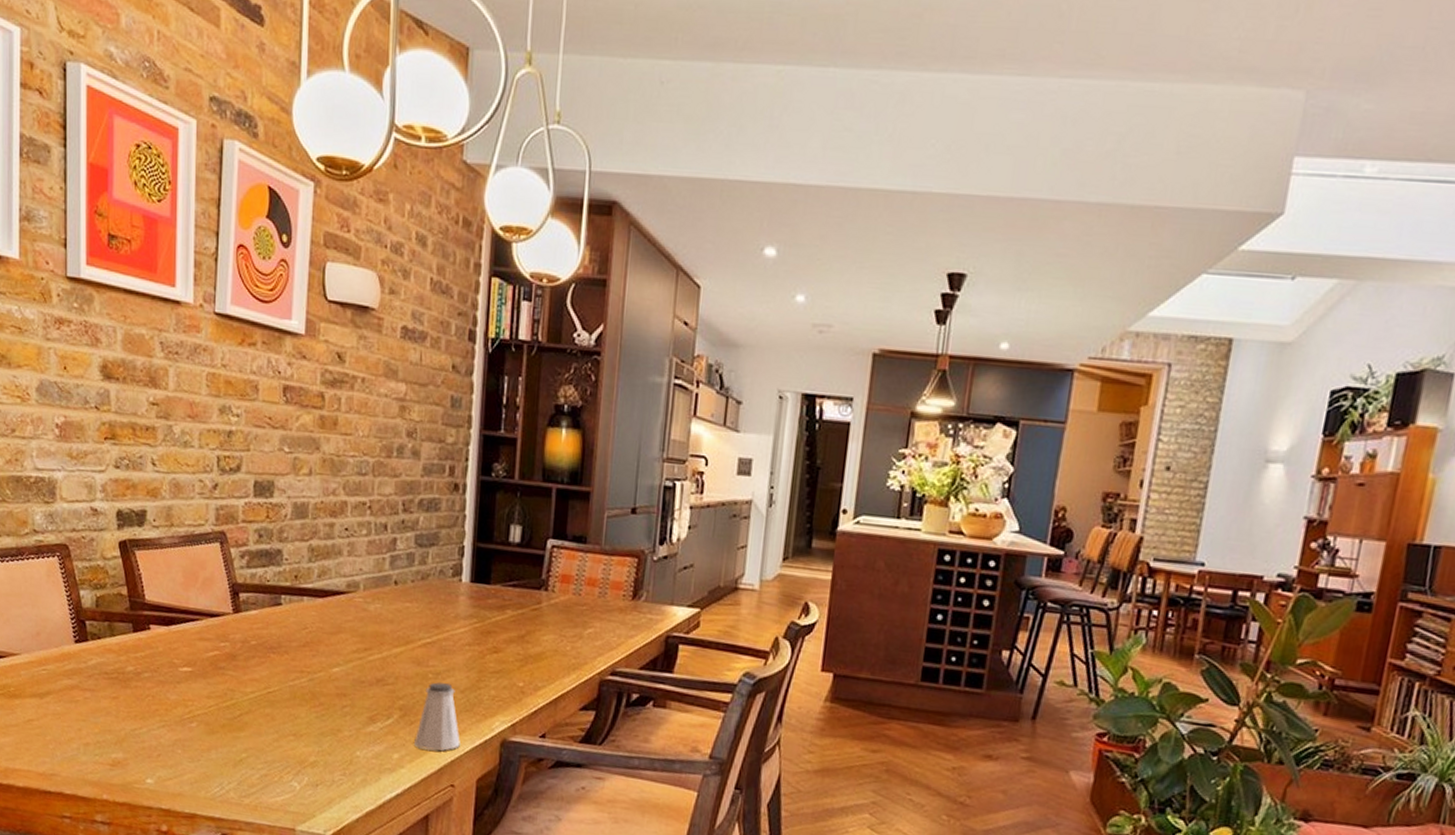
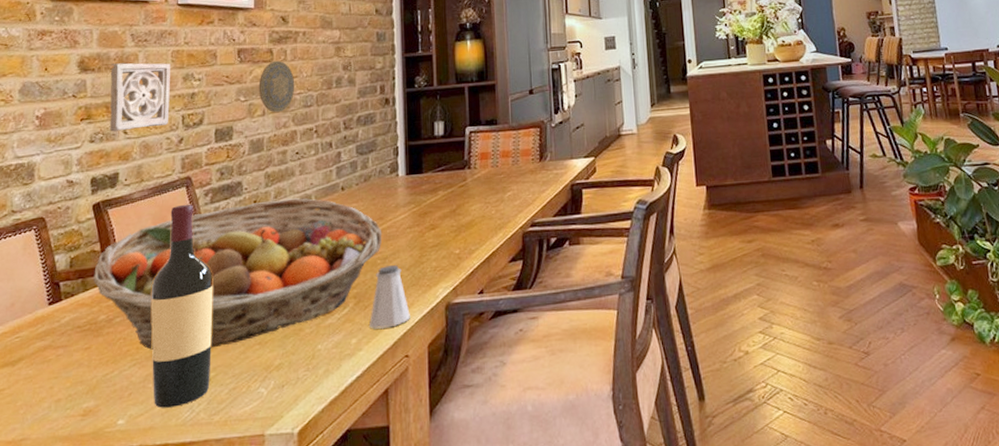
fruit basket: none [121,576,437,729] -> present [94,198,383,350]
wall ornament: none [136,375,206,465] -> present [110,63,171,132]
wine bottle: none [180,562,247,780] -> present [151,204,213,408]
decorative plate: none [305,408,349,476] -> present [259,60,295,113]

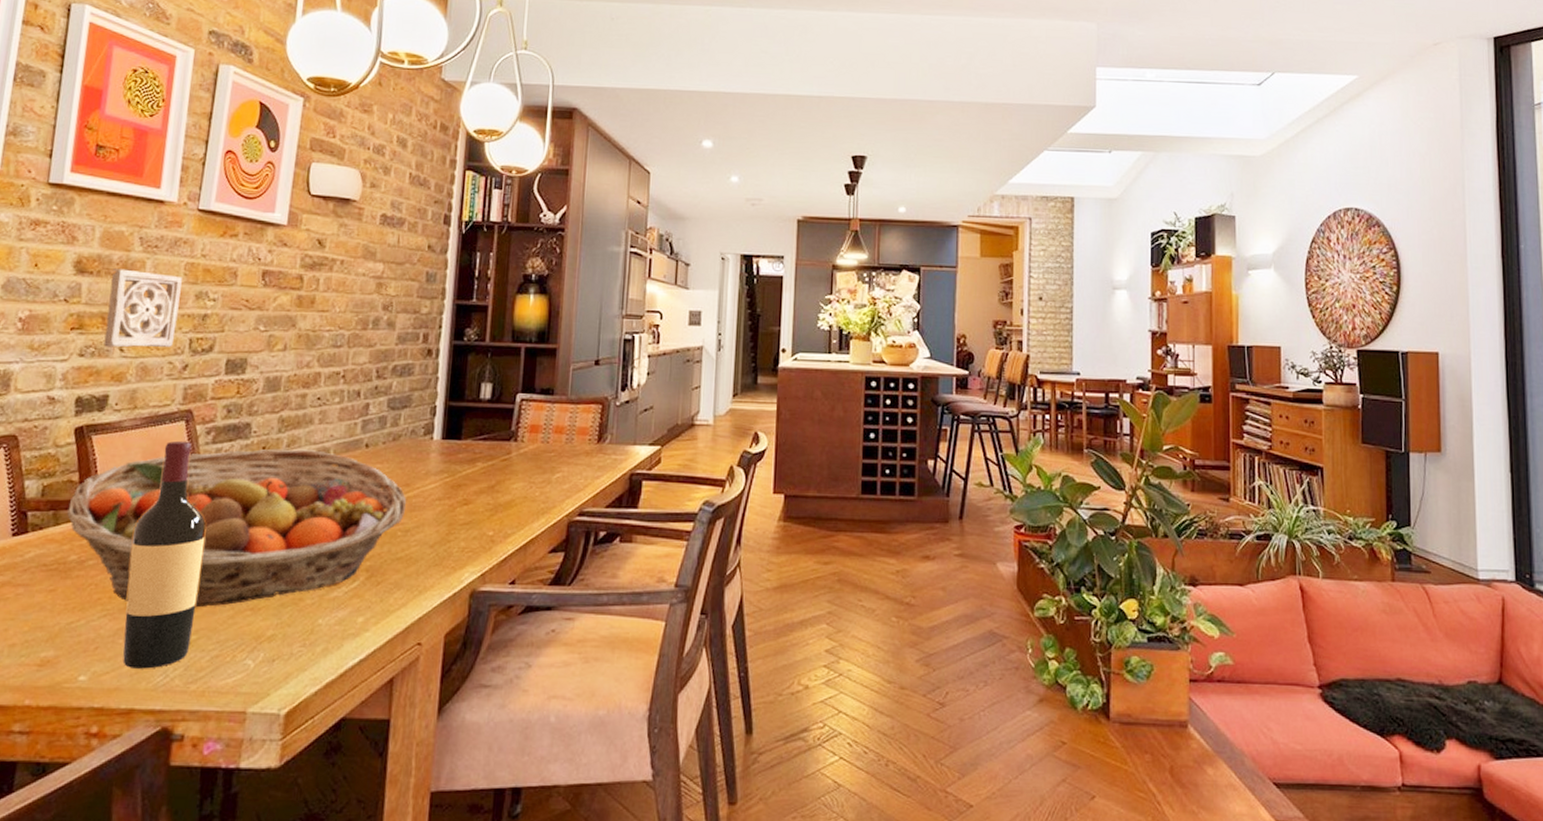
decorative plate: present [259,60,295,113] -> none [281,289,326,350]
saltshaker: present [369,265,410,329] -> none [380,540,429,610]

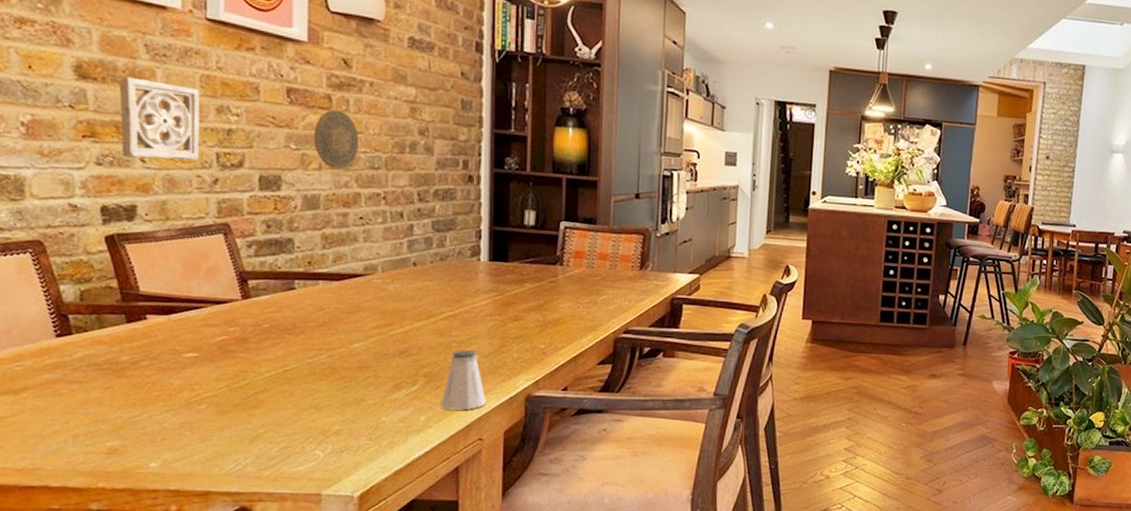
fruit basket: present [67,448,407,608] -> none [111,263,459,406]
wine bottle: present [123,440,206,669] -> none [184,252,260,458]
decorative plate: none [281,289,326,350] -> present [313,109,359,170]
saltshaker: none [380,540,429,610] -> present [441,350,486,410]

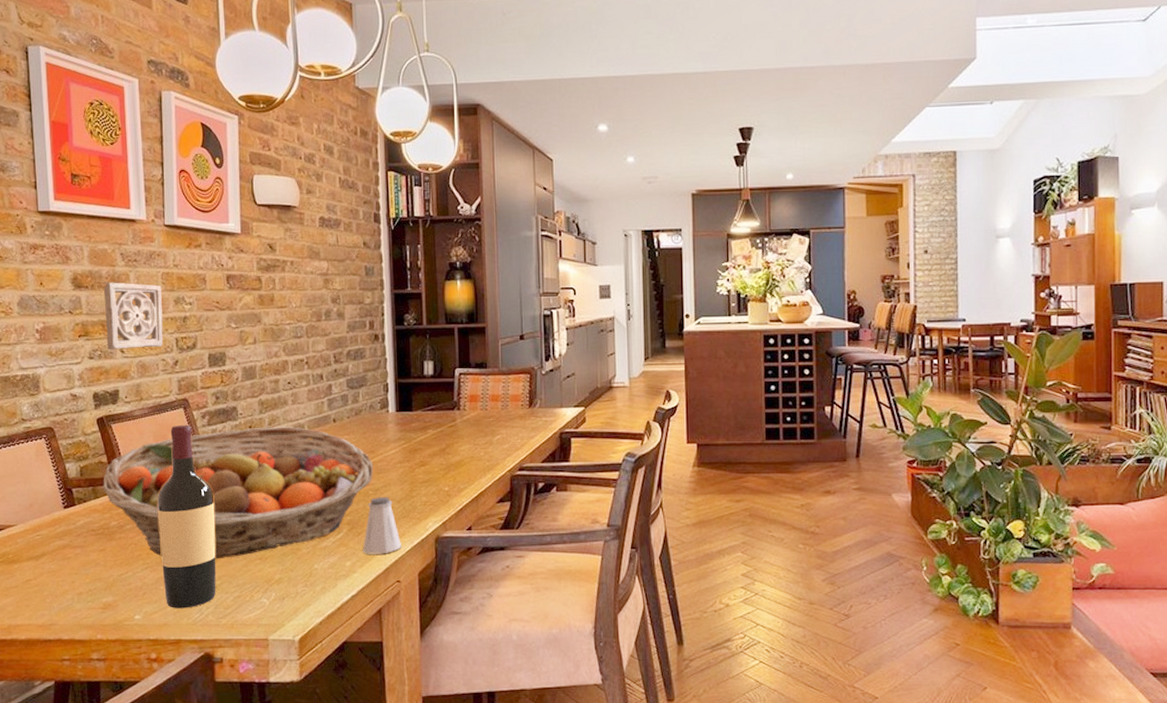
fruit basket: none [111,263,459,406] -> present [103,426,374,559]
wine bottle: none [184,252,260,458] -> present [157,424,216,608]
decorative plate: present [313,109,359,170] -> none [249,289,285,342]

